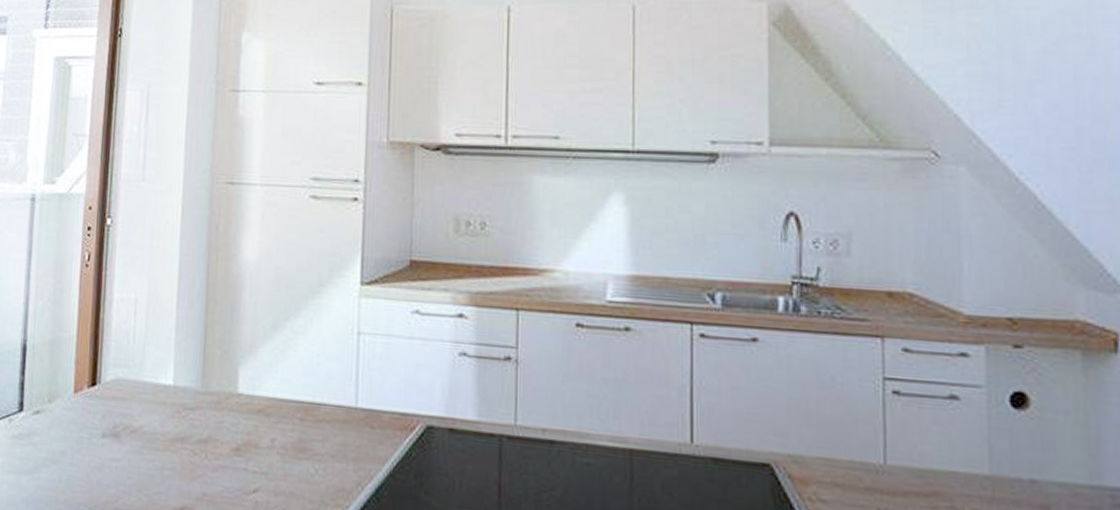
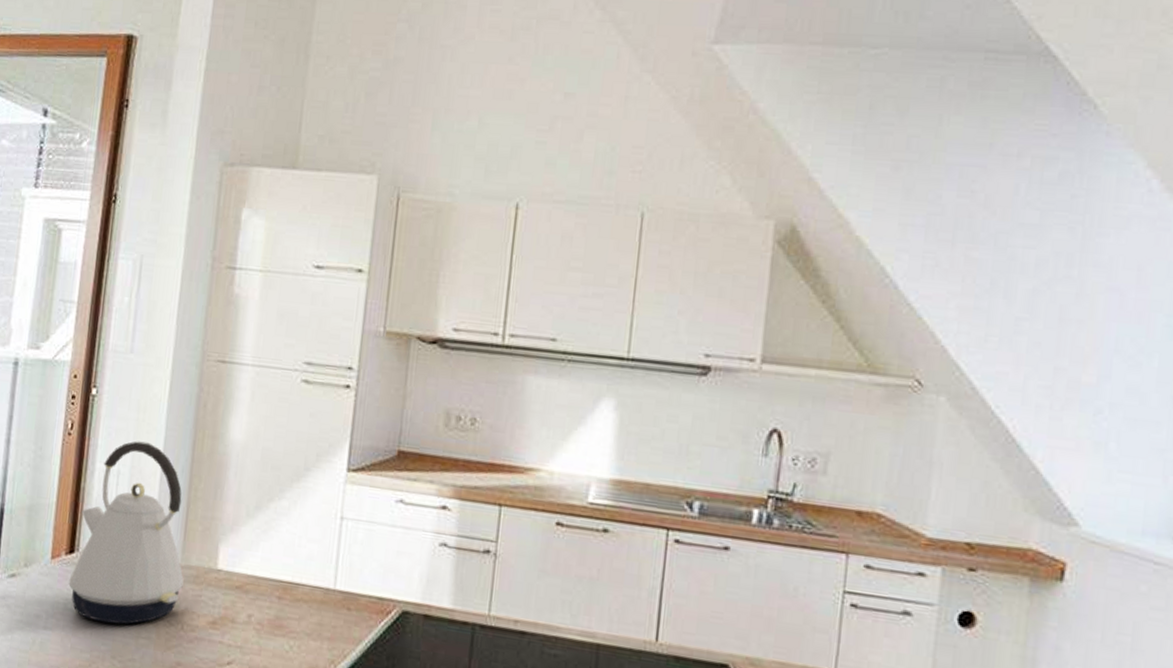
kettle: none [92,268,205,457] -> present [68,441,184,625]

